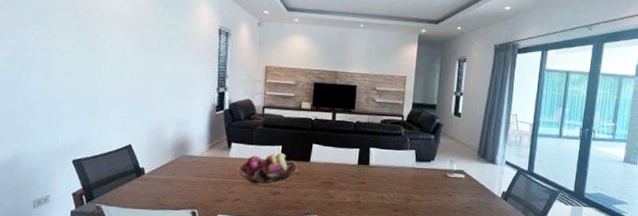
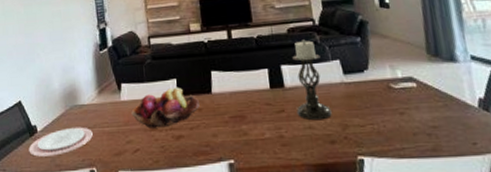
plate: none [134,174,199,196] -> present [28,127,93,157]
candle holder: none [374,130,402,193] -> present [292,39,332,121]

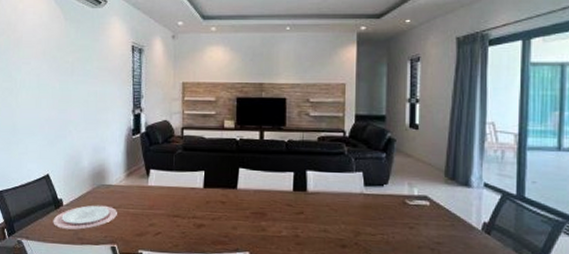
fruit basket: present [131,87,200,128] -> none [157,178,224,215]
candle holder: present [292,39,332,121] -> none [315,149,347,226]

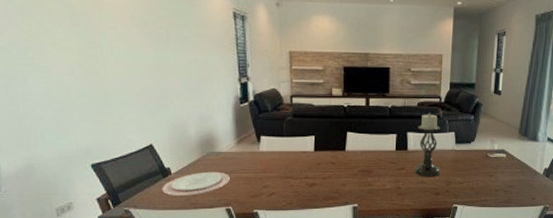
candle holder: none [315,149,347,226] -> present [414,113,441,177]

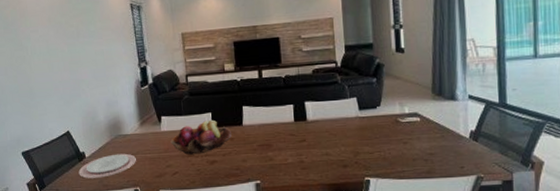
fruit basket: none [269,143,333,176] -> present [170,119,232,155]
candle holder: present [414,113,441,177] -> none [315,79,346,149]

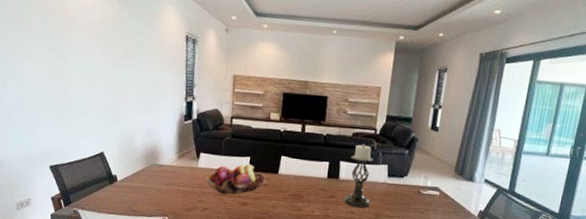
plate: present [78,153,136,178] -> none [108,182,169,203]
candle holder: none [315,79,346,149] -> present [344,144,374,208]

